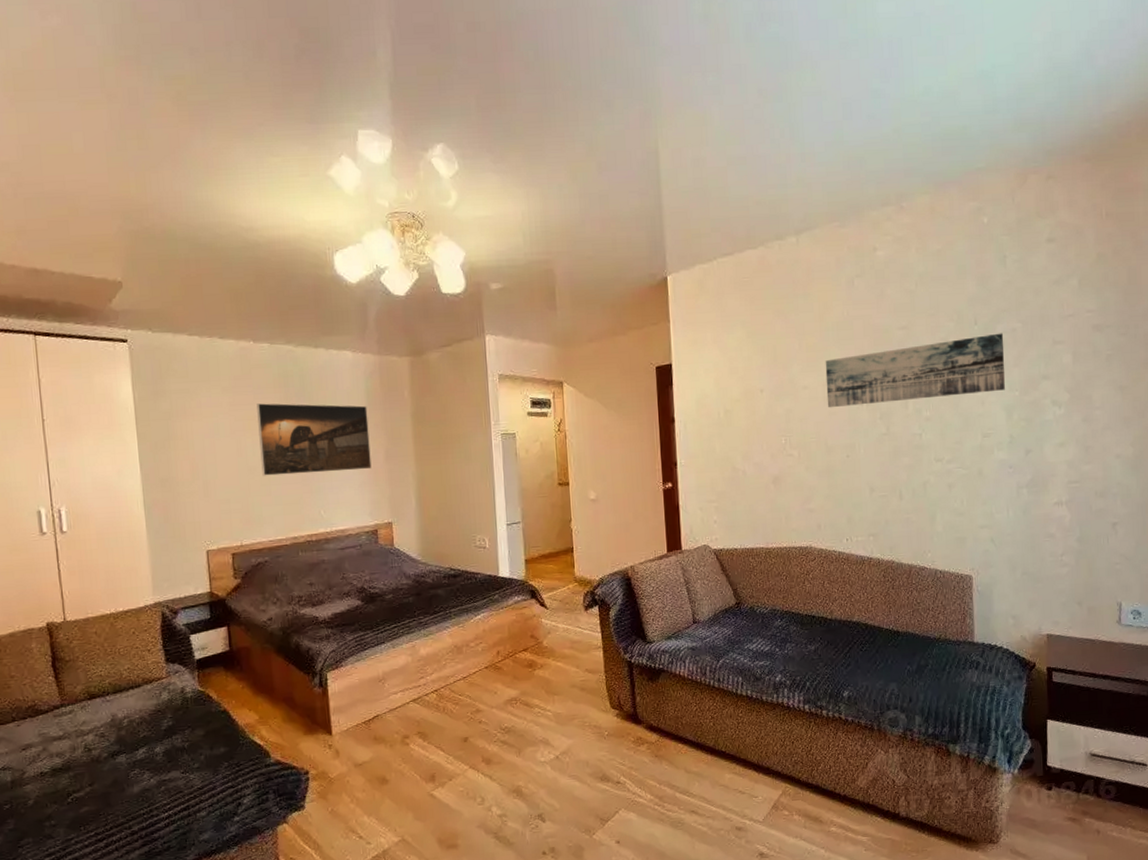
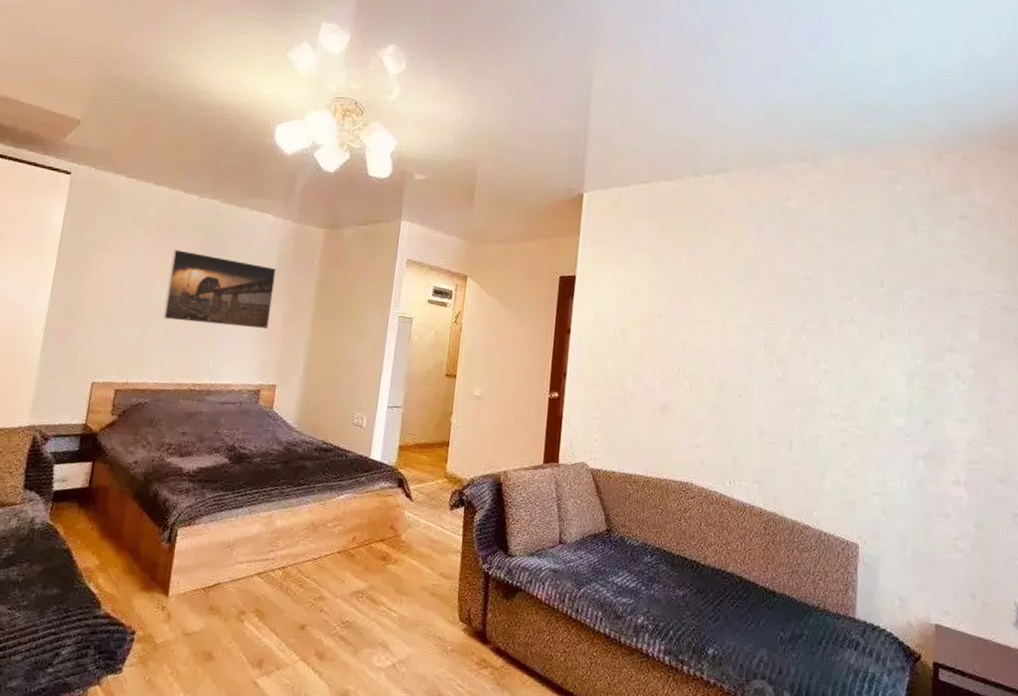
wall art: present [825,333,1006,408] -> none [724,296,910,356]

